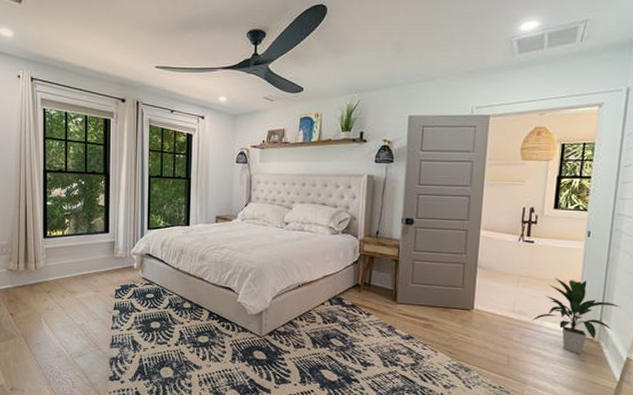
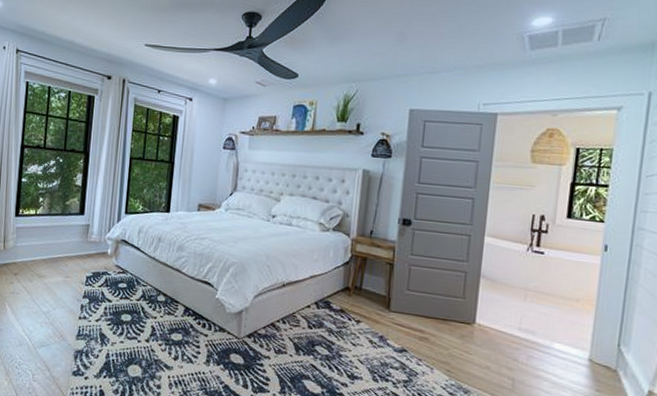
indoor plant: present [532,278,620,354] -> none [541,294,641,383]

